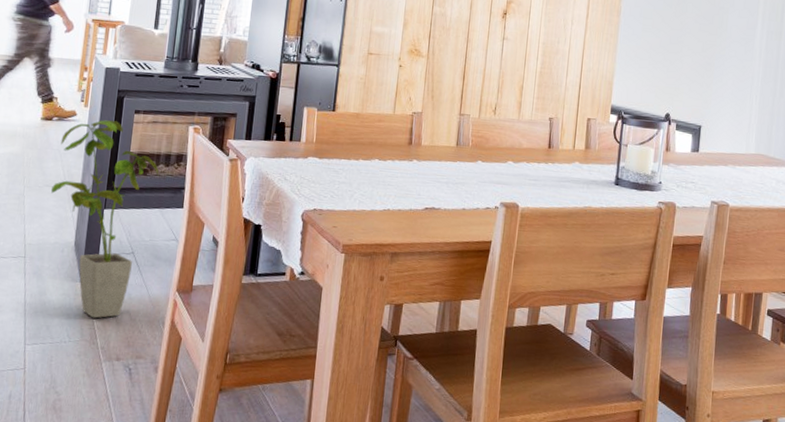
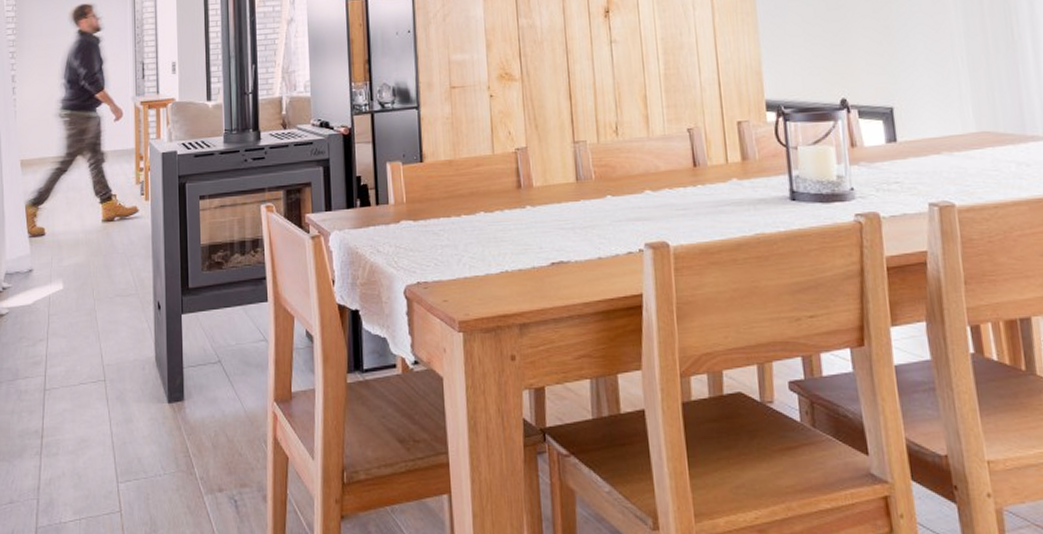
house plant: present [51,120,159,319] -> none [123,211,236,444]

